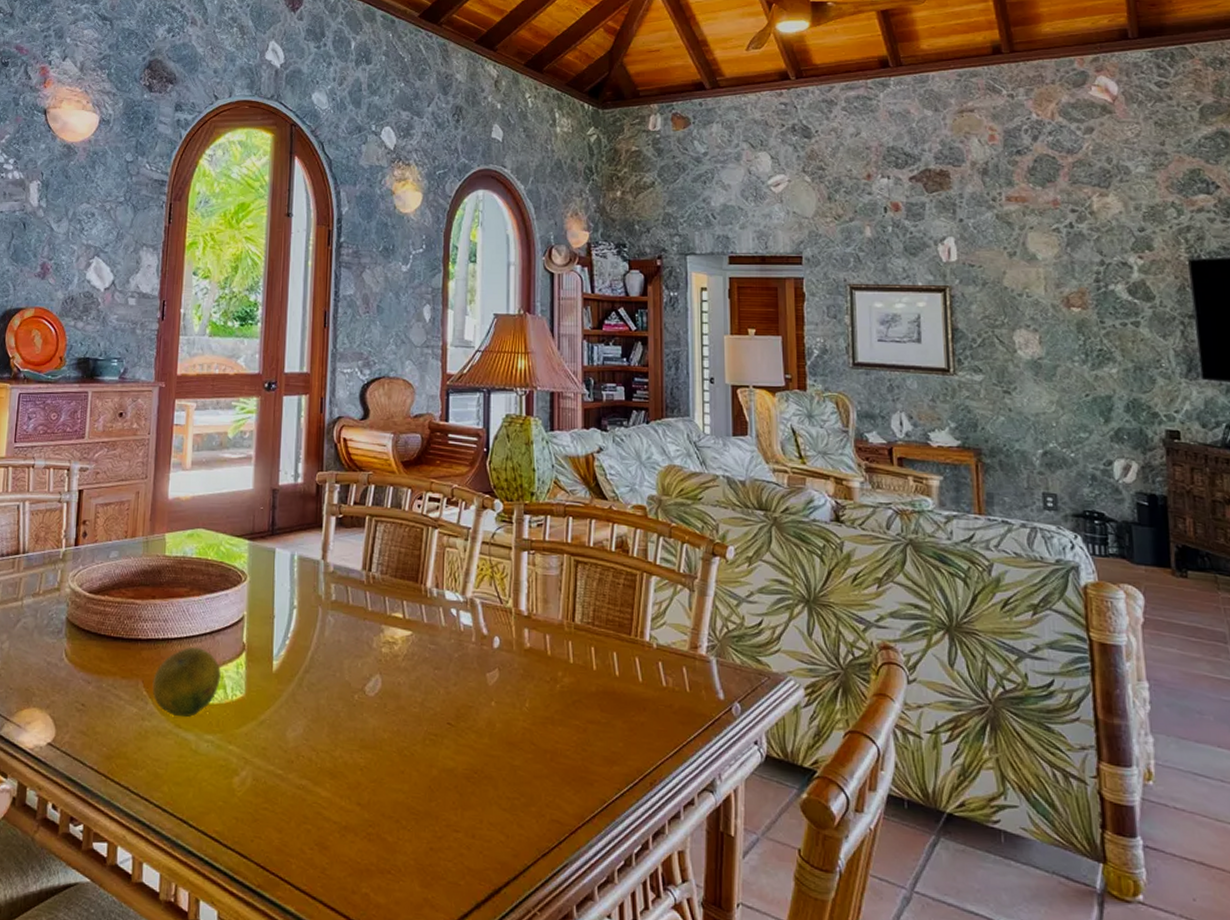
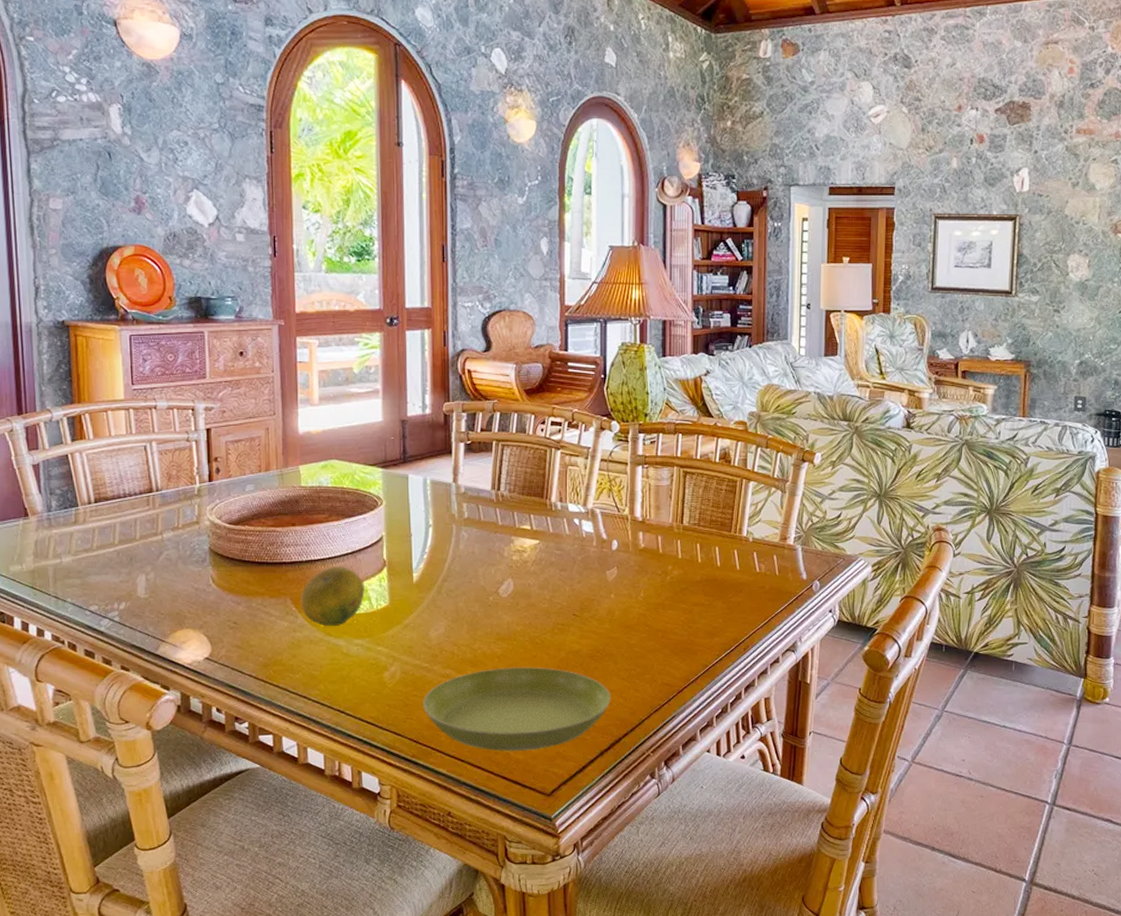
saucer: none [274,782,490,894] -> present [423,667,611,752]

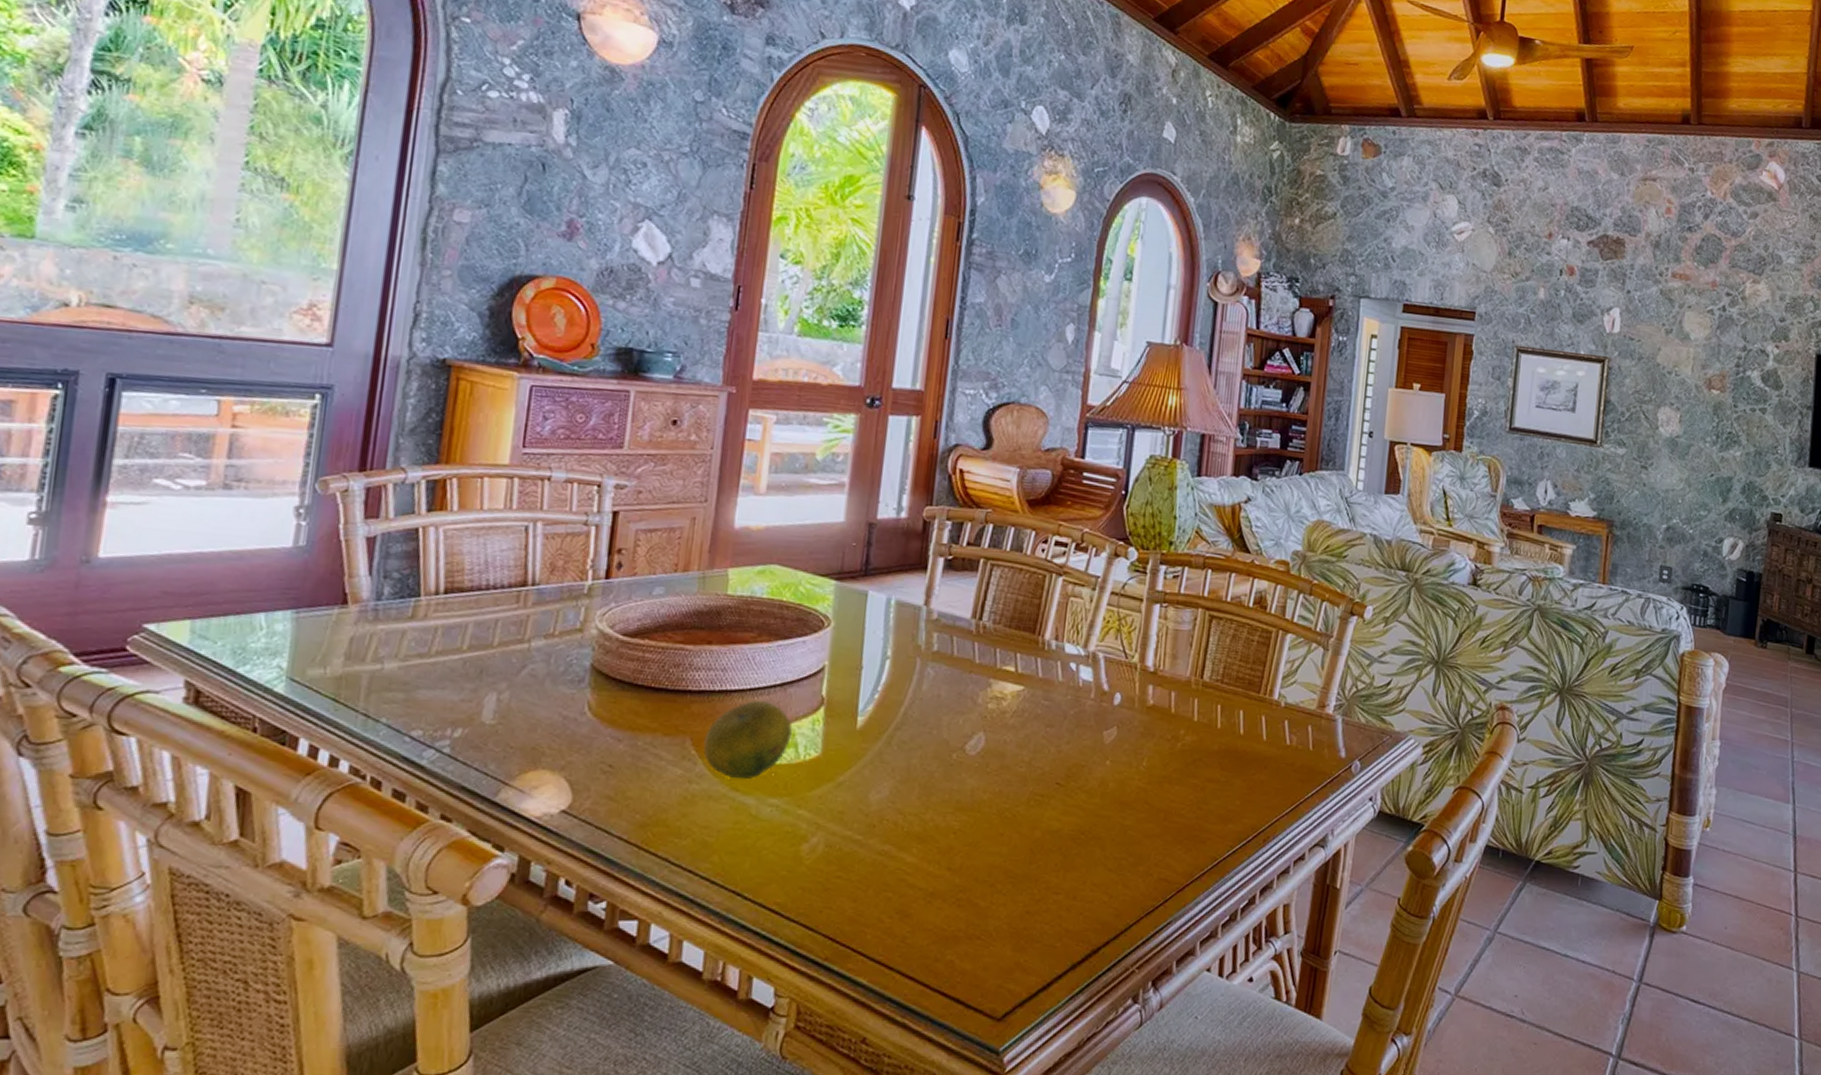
saucer: present [423,667,611,752] -> none [848,846,1093,960]

